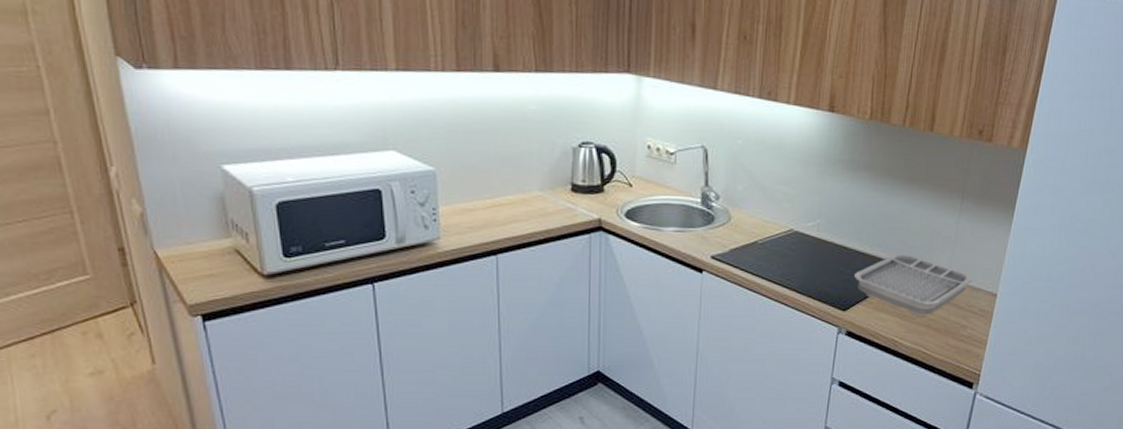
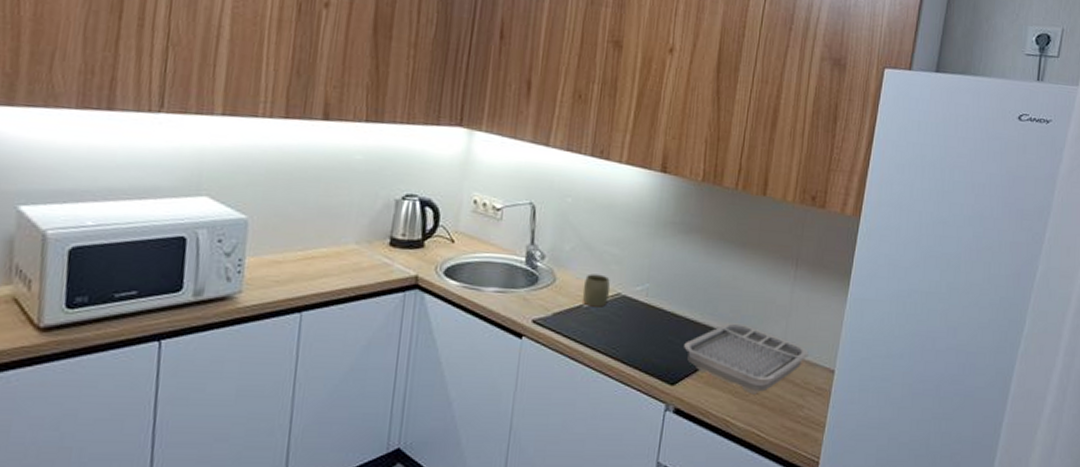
mug: none [756,212,784,243] -> present [582,273,611,308]

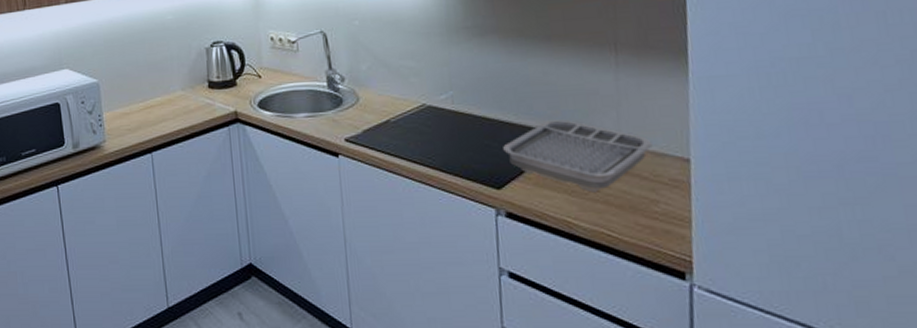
mug: present [582,273,611,308] -> none [386,88,415,120]

